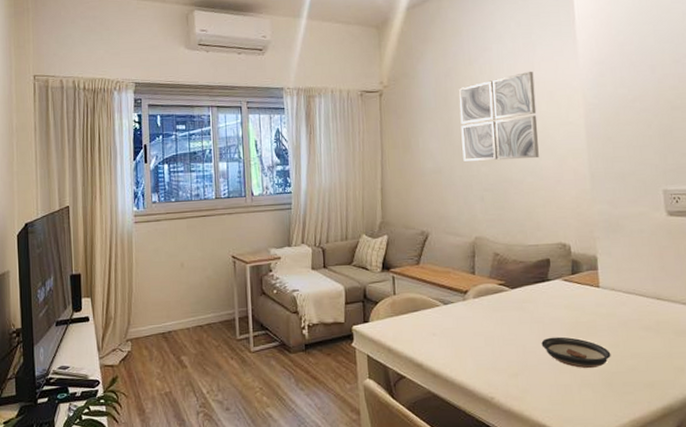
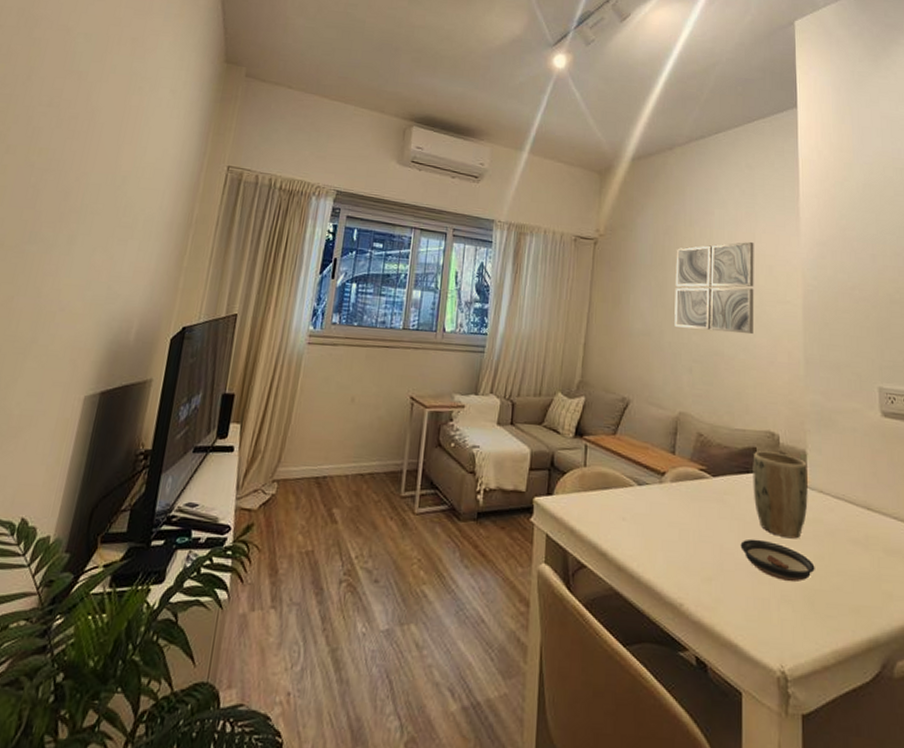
plant pot: none [547,260,601,333] -> present [753,451,808,539]

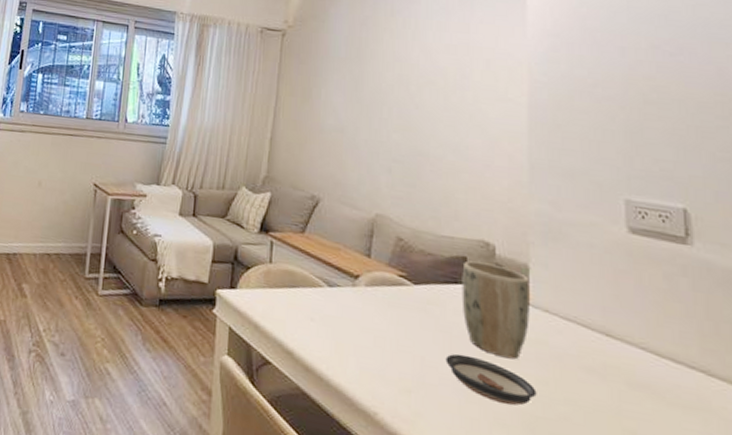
wall art: present [674,241,754,335] -> none [371,32,468,135]

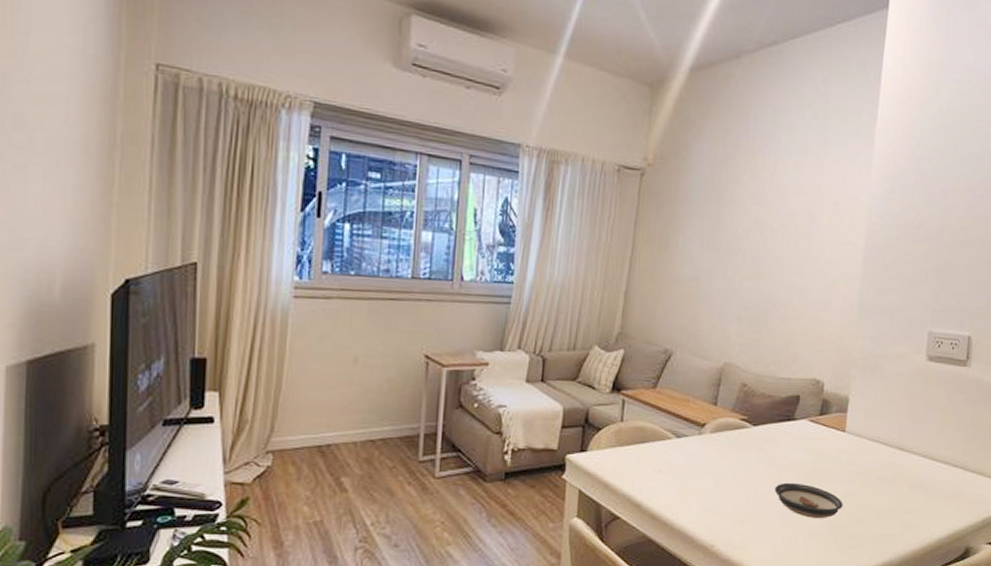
plant pot: present [461,260,530,360] -> none [792,398,848,480]

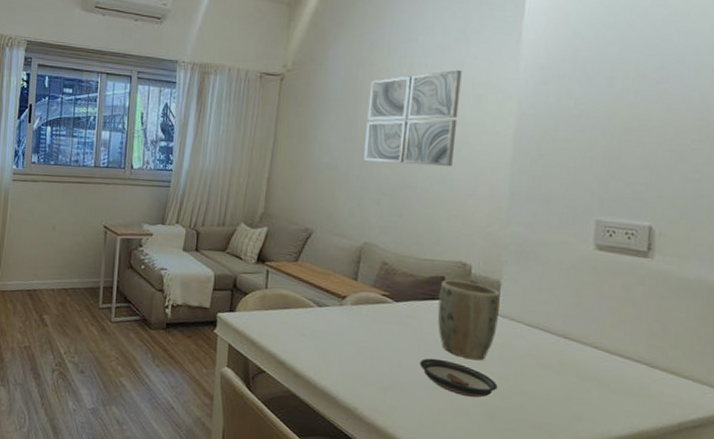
wall art: none [726,173,821,279] -> present [364,69,462,167]
plant pot: none [792,398,848,480] -> present [437,279,500,361]

